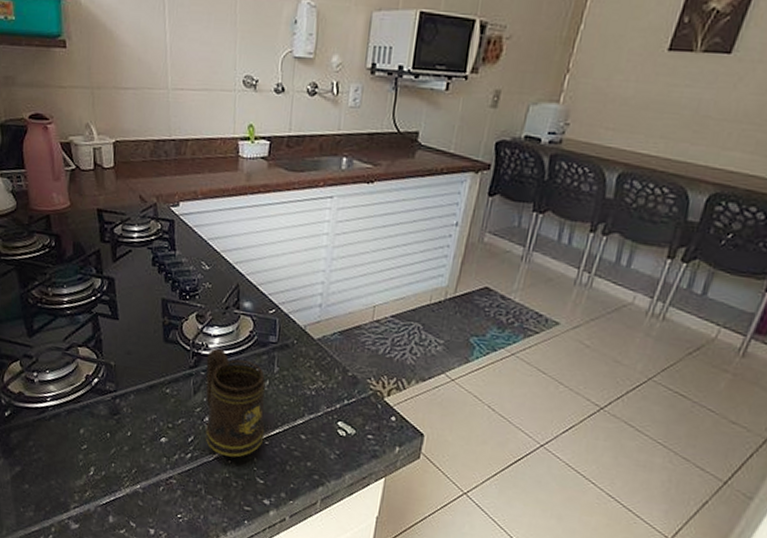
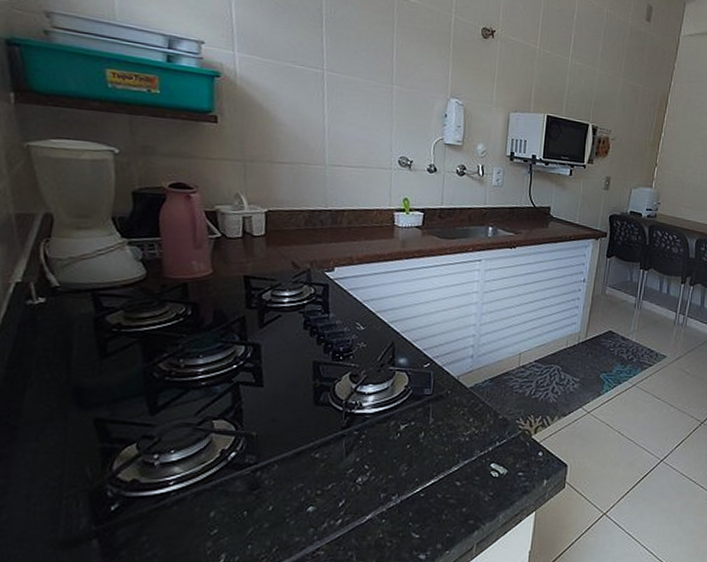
mug: present [205,349,266,458] -> none [357,407,421,515]

